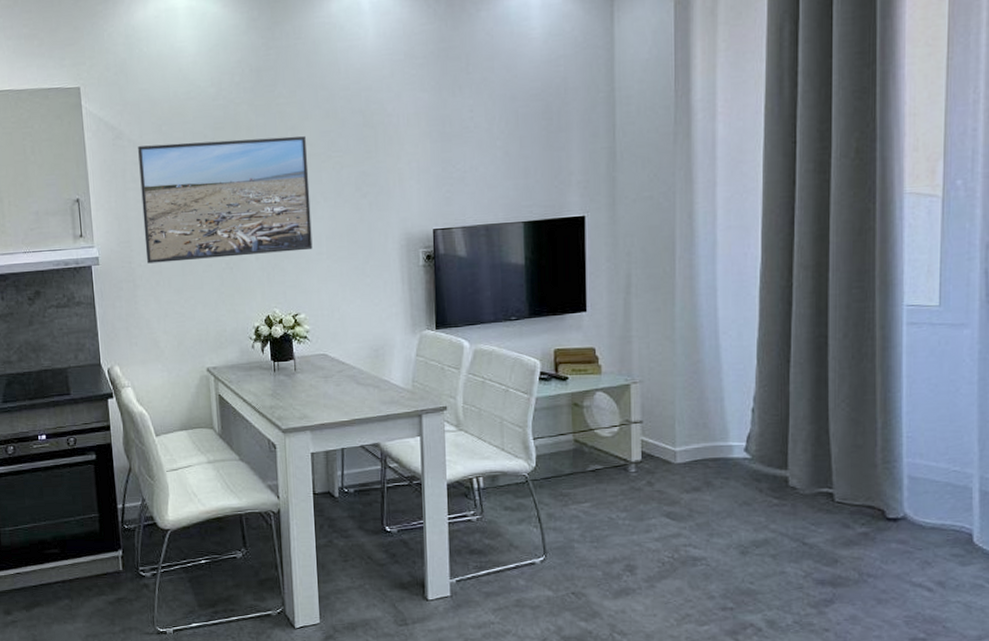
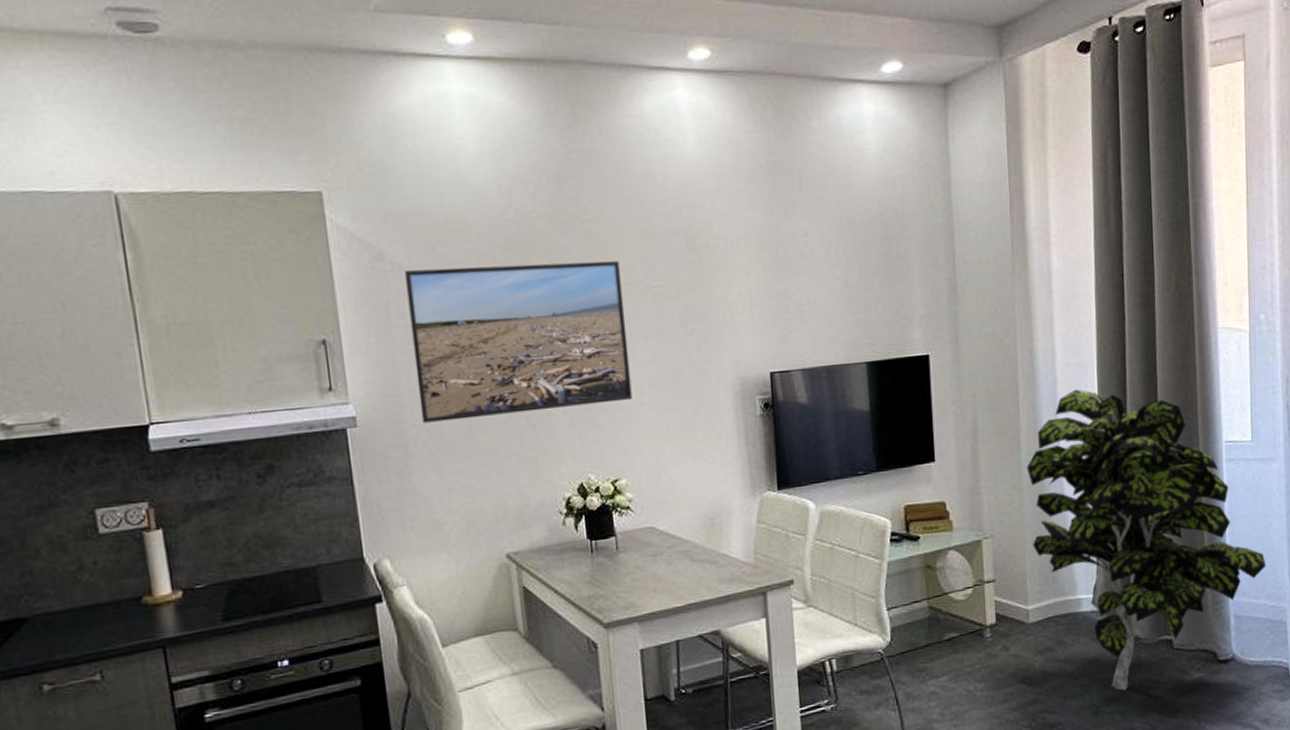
indoor plant: none [680,250,951,535] -> present [1026,389,1267,691]

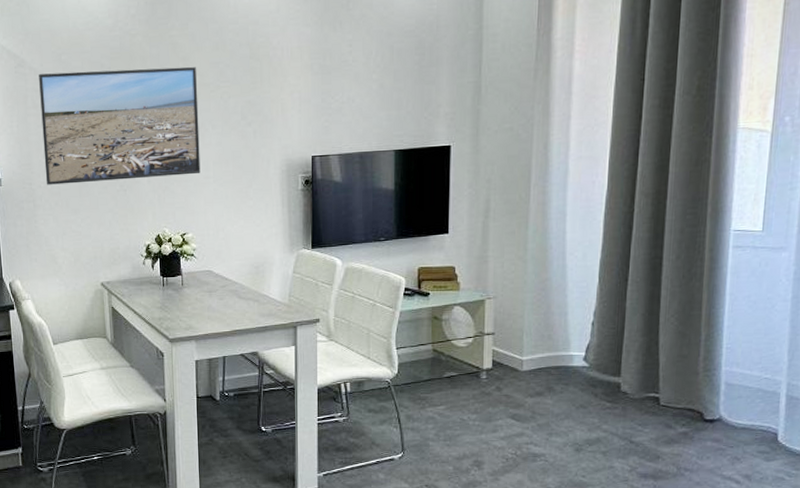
indoor plant: present [1026,389,1267,691] -> none [532,178,765,435]

